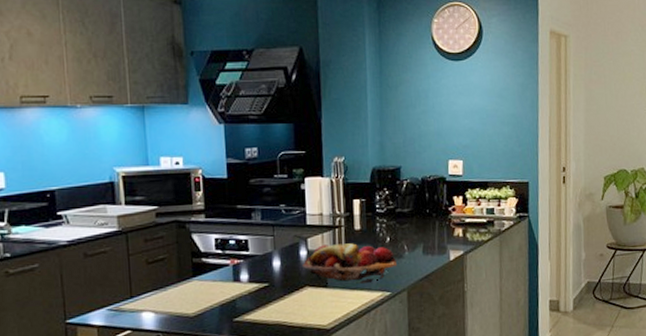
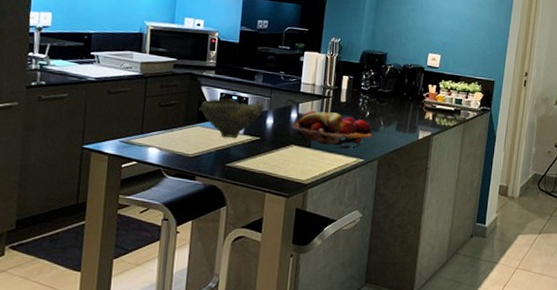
bowl: none [194,241,267,290] -> present [200,98,264,139]

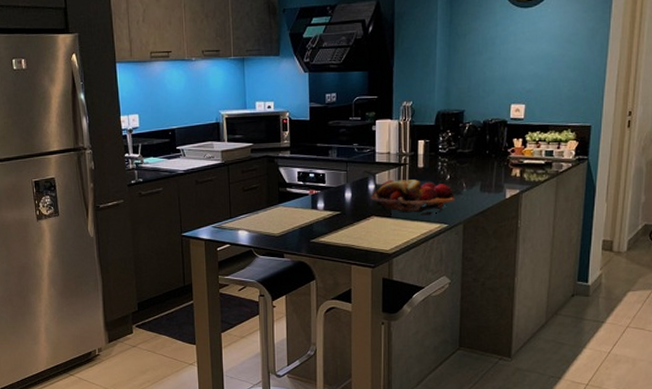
bowl: present [200,98,264,139] -> none [280,175,340,216]

